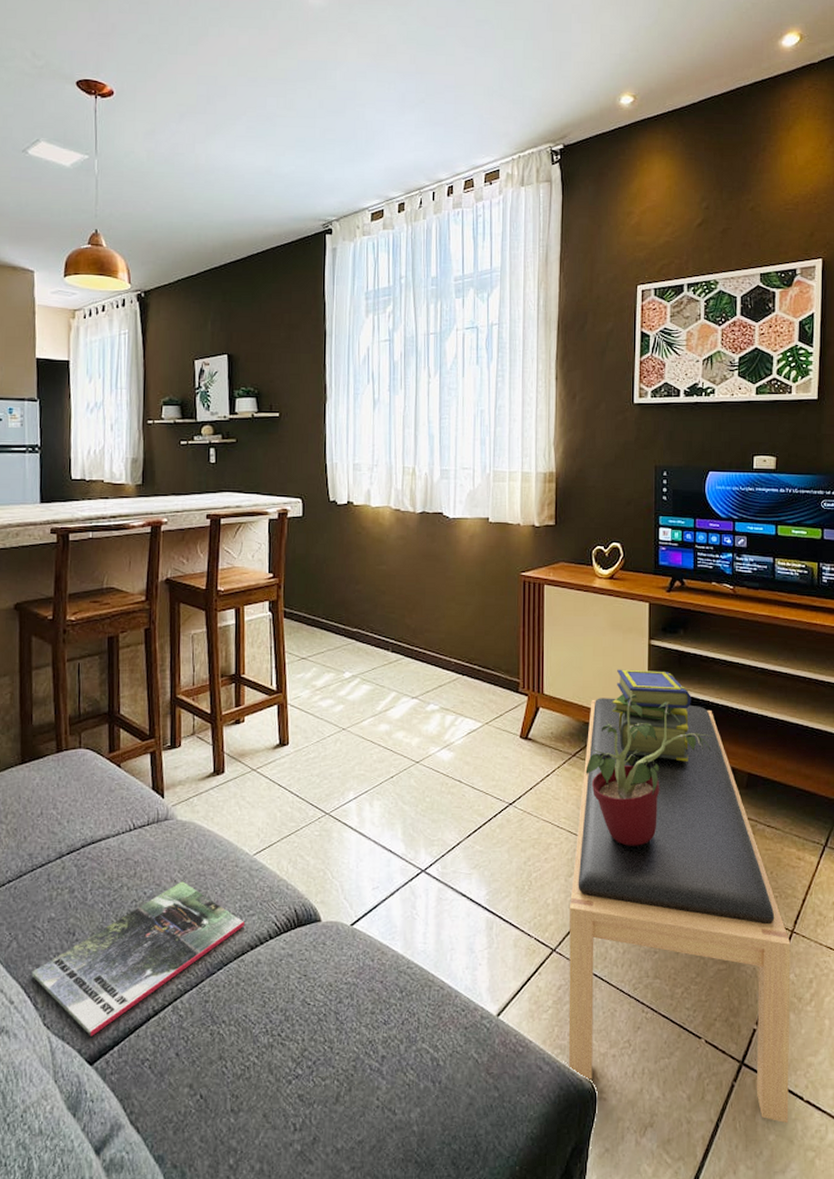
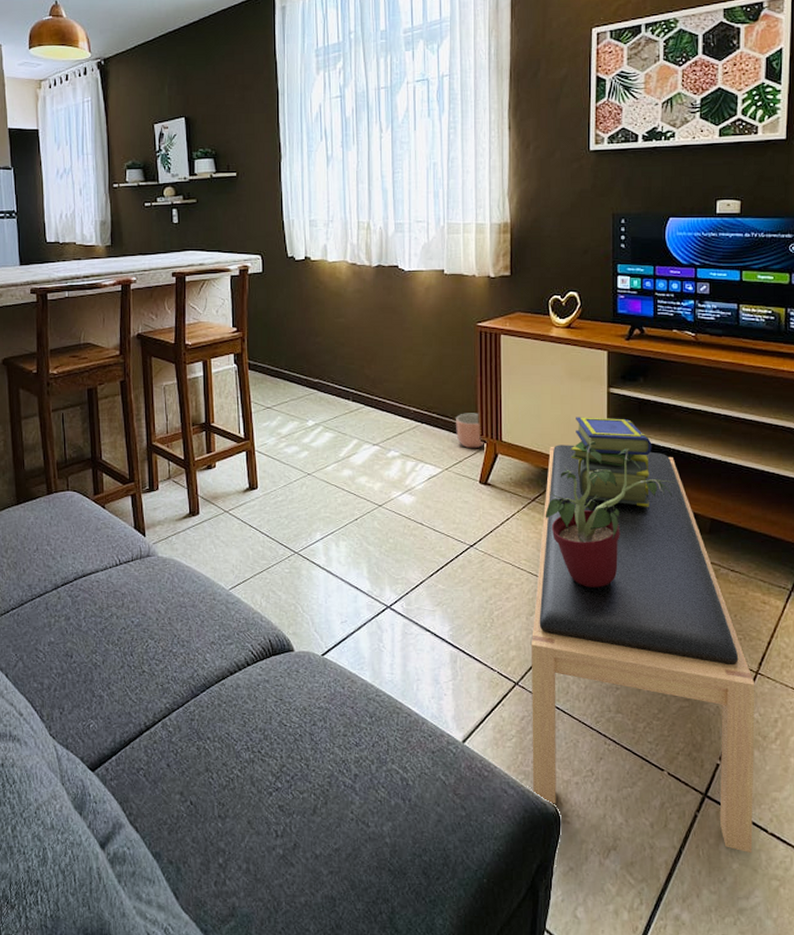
magazine: present [31,881,244,1036] -> none [37,612,223,747]
planter: none [497,665,528,702] -> present [456,413,487,449]

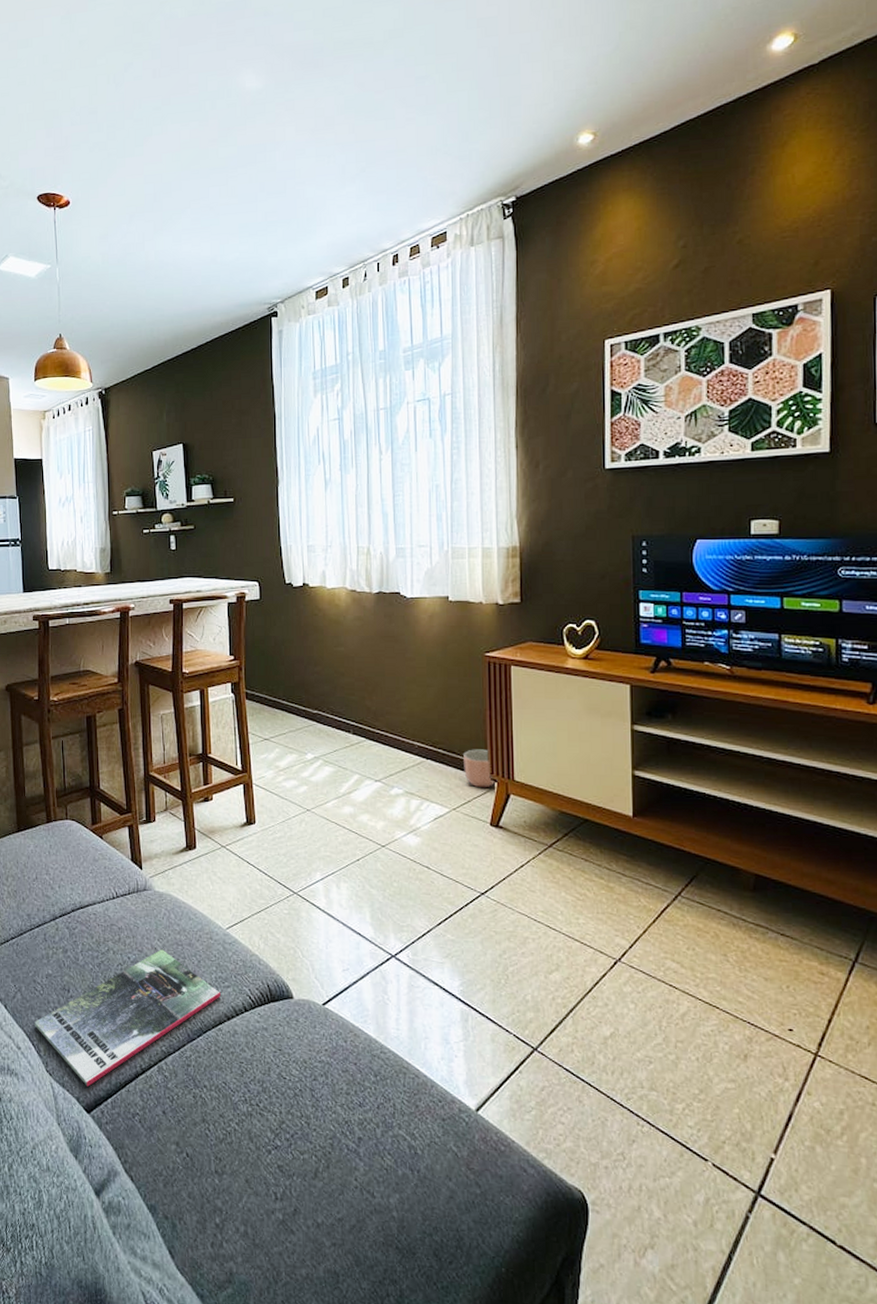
magazine: none [37,612,223,747] -> present [34,949,220,1087]
bench: present [532,445,755,854] -> none [551,786,818,1268]
potted plant: present [545,441,674,588] -> none [563,783,711,947]
stack of books: present [571,417,652,507] -> none [591,756,684,859]

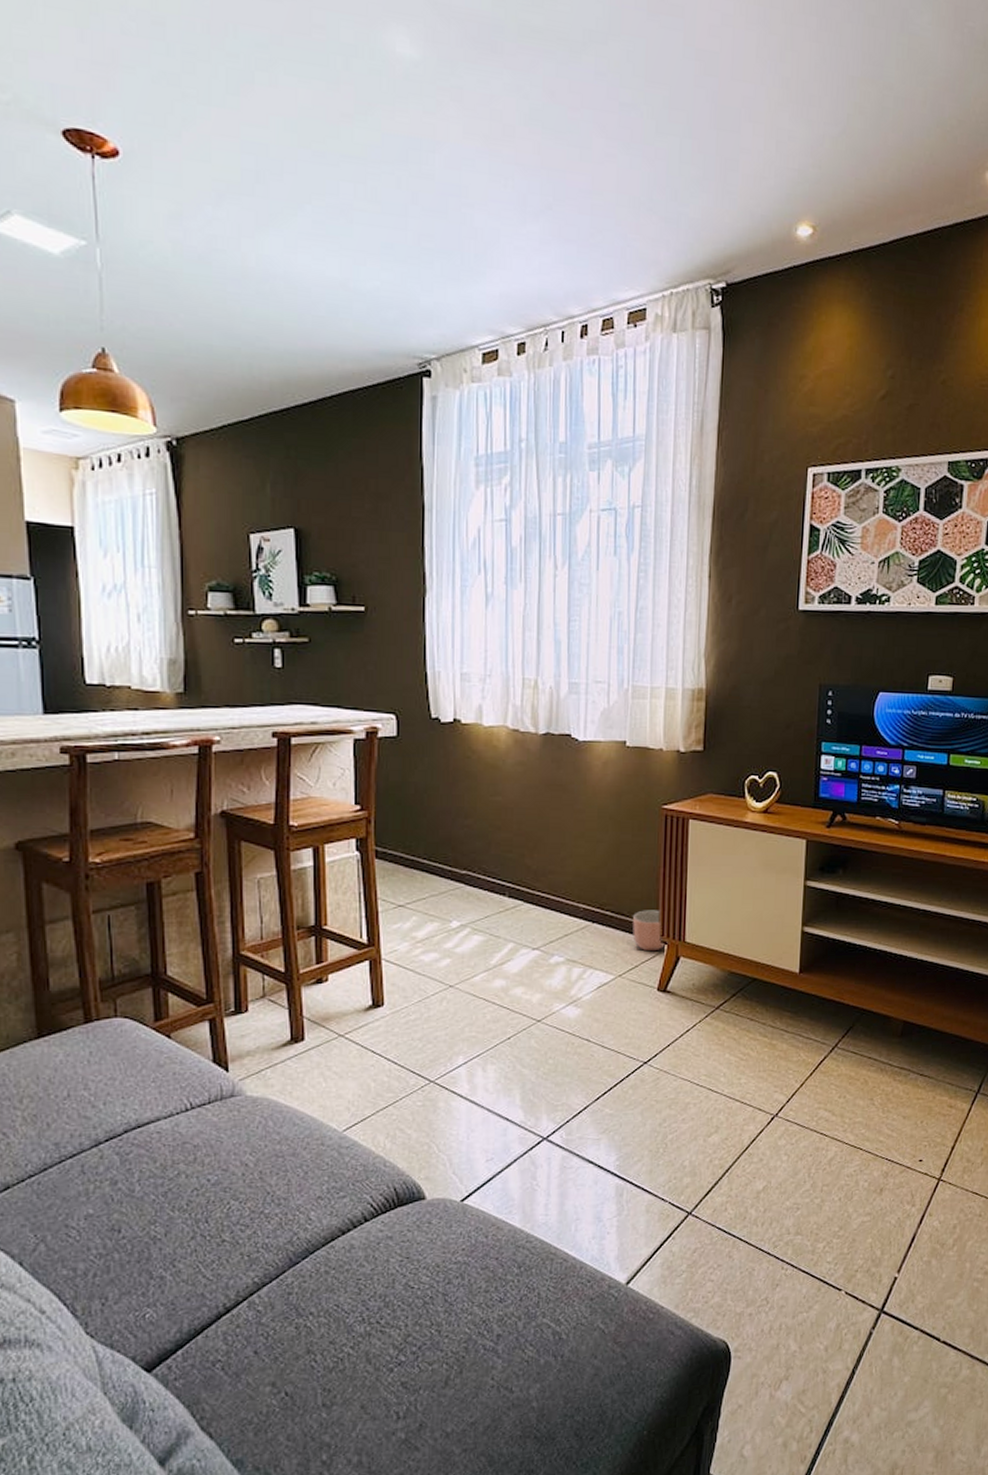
magazine: present [34,949,220,1087] -> none [67,1164,334,1342]

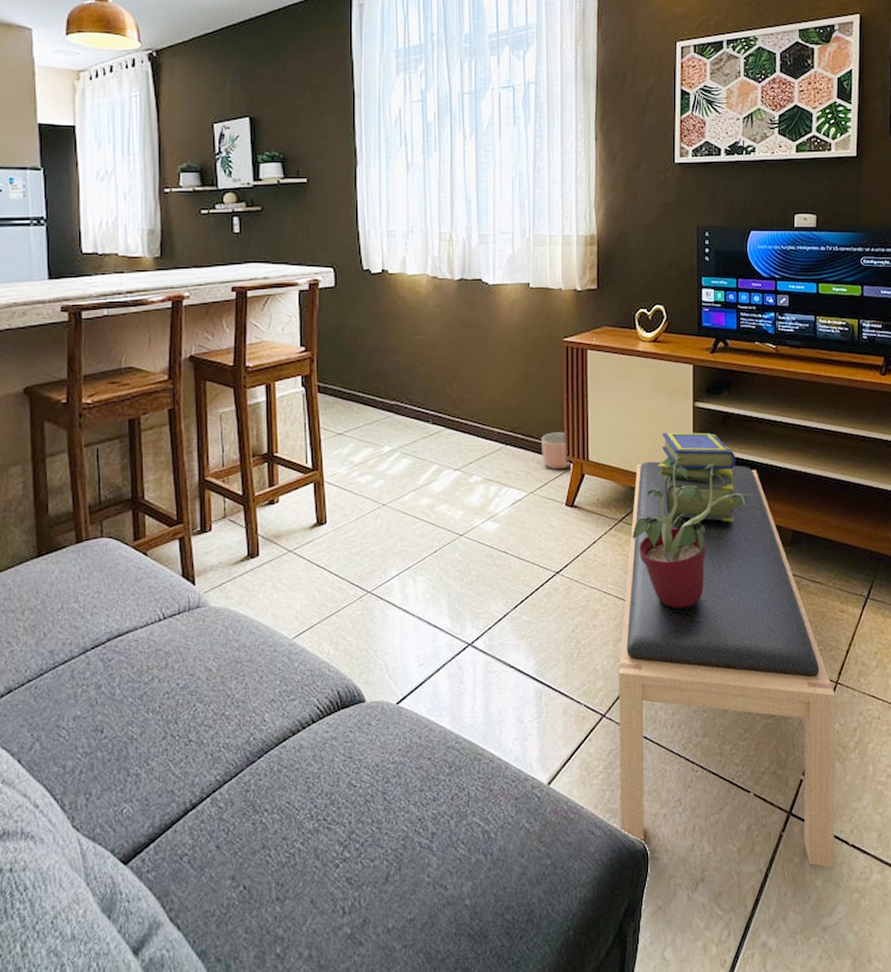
bench: none [702,945,937,1365] -> present [619,461,836,868]
potted plant: none [729,940,869,1102] -> present [632,457,758,609]
stack of books: none [761,913,848,1011] -> present [657,432,736,522]

